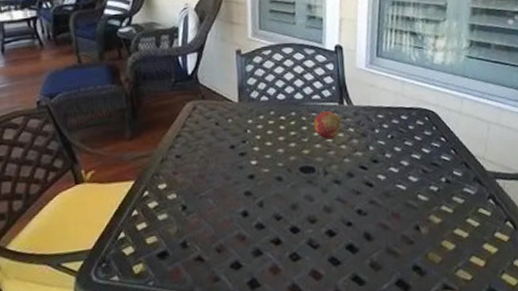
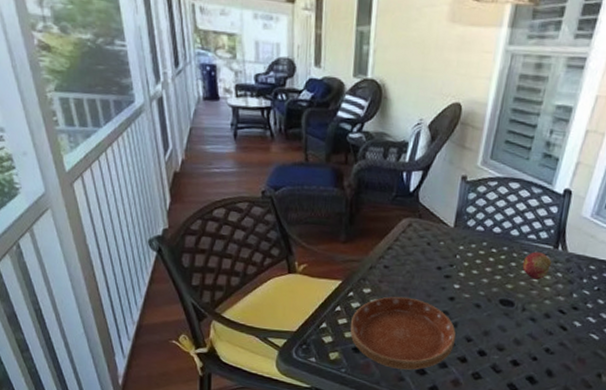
saucer: none [150,184,265,269] -> present [350,296,456,370]

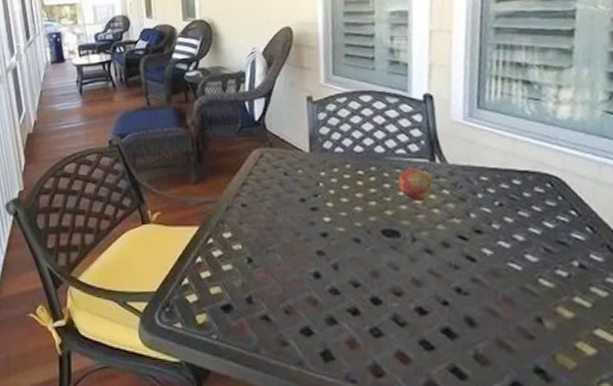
saucer: present [350,296,456,370] -> none [214,238,340,331]

